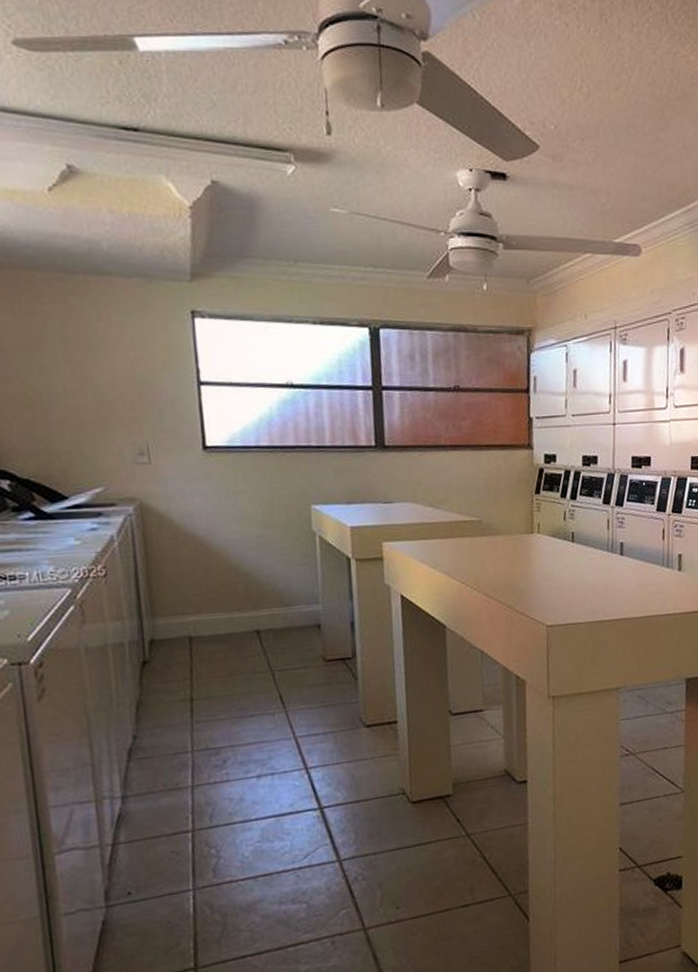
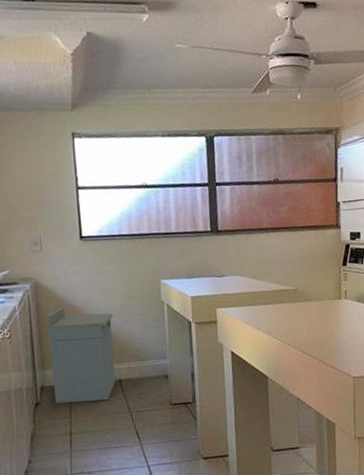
storage cabinet: none [158,536,253,662] -> present [47,306,116,404]

